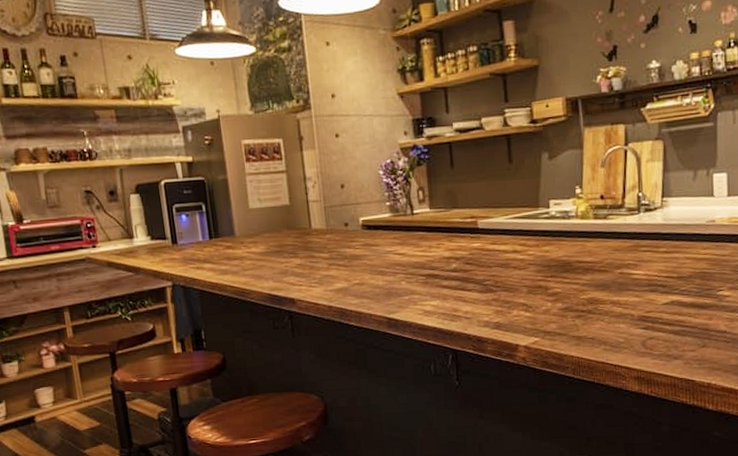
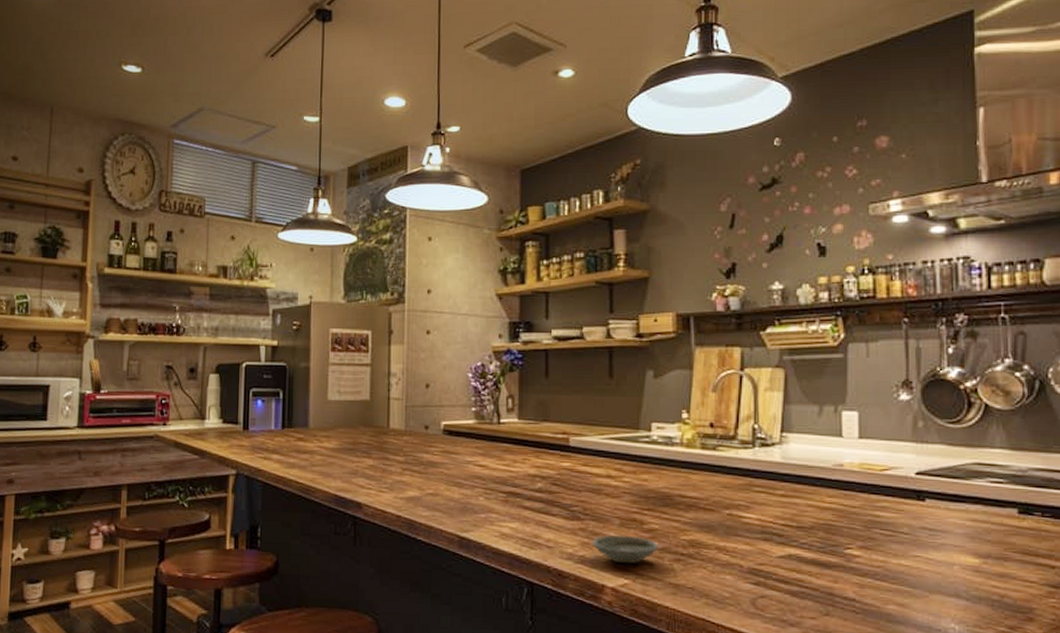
saucer: none [504,300,562,325] -> present [592,534,658,564]

